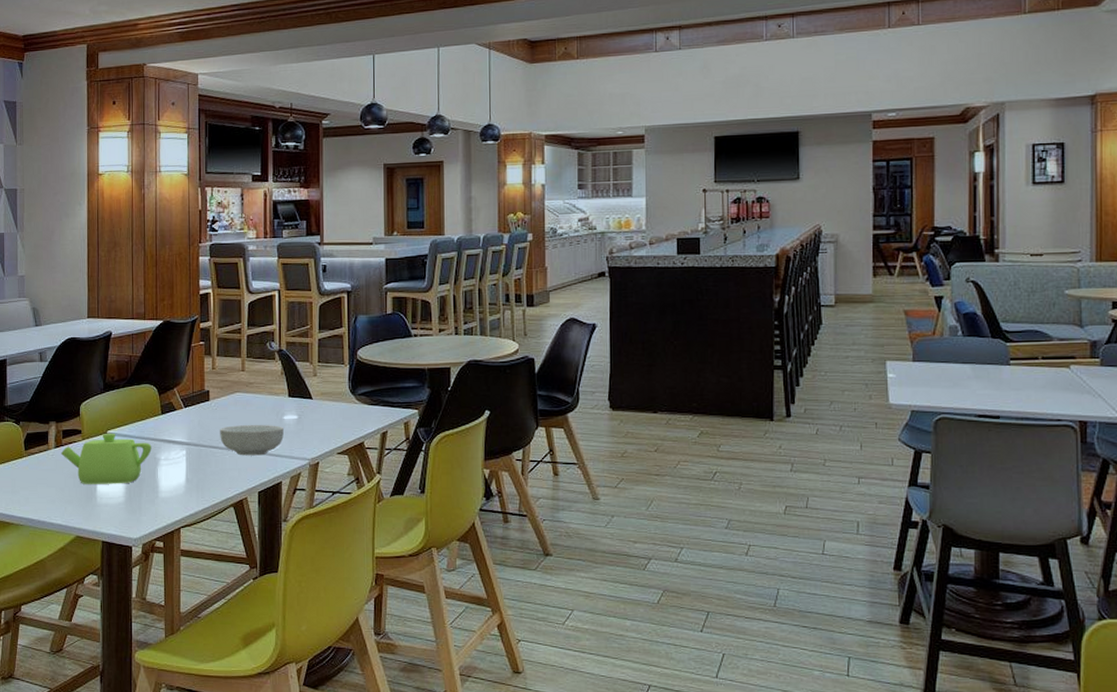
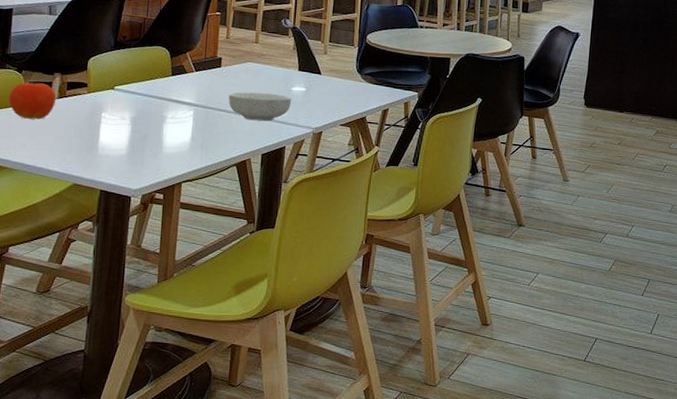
fruit: none [9,432,54,471] -> present [8,81,57,120]
teapot: present [60,433,152,484] -> none [63,88,159,138]

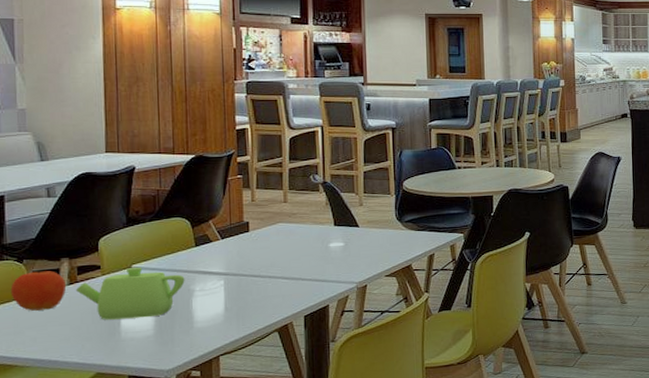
teapot: none [63,88,159,138] -> present [75,267,185,320]
cereal bowl: present [228,92,291,122] -> none [261,252,330,283]

